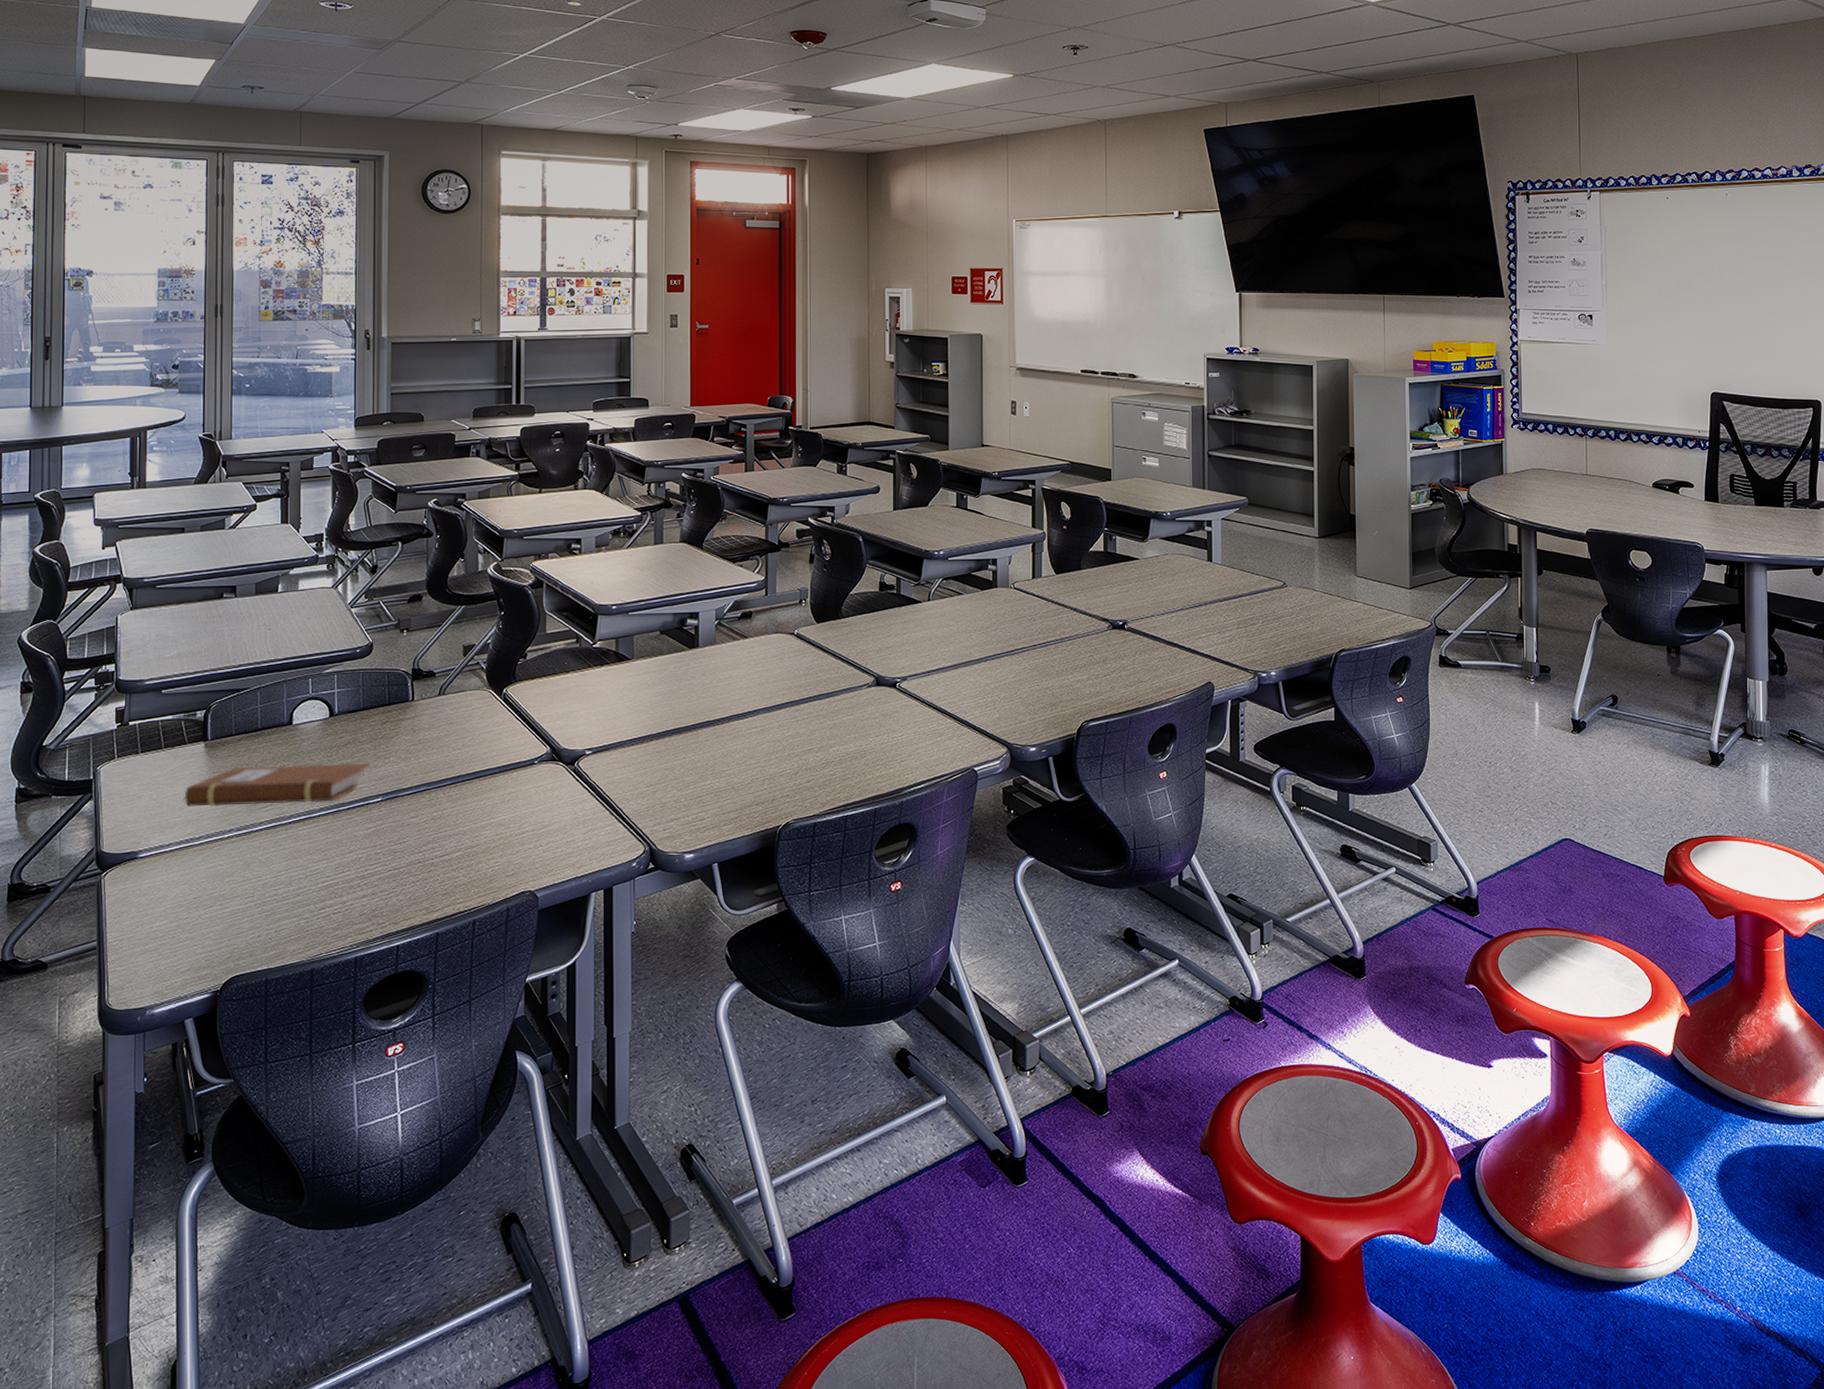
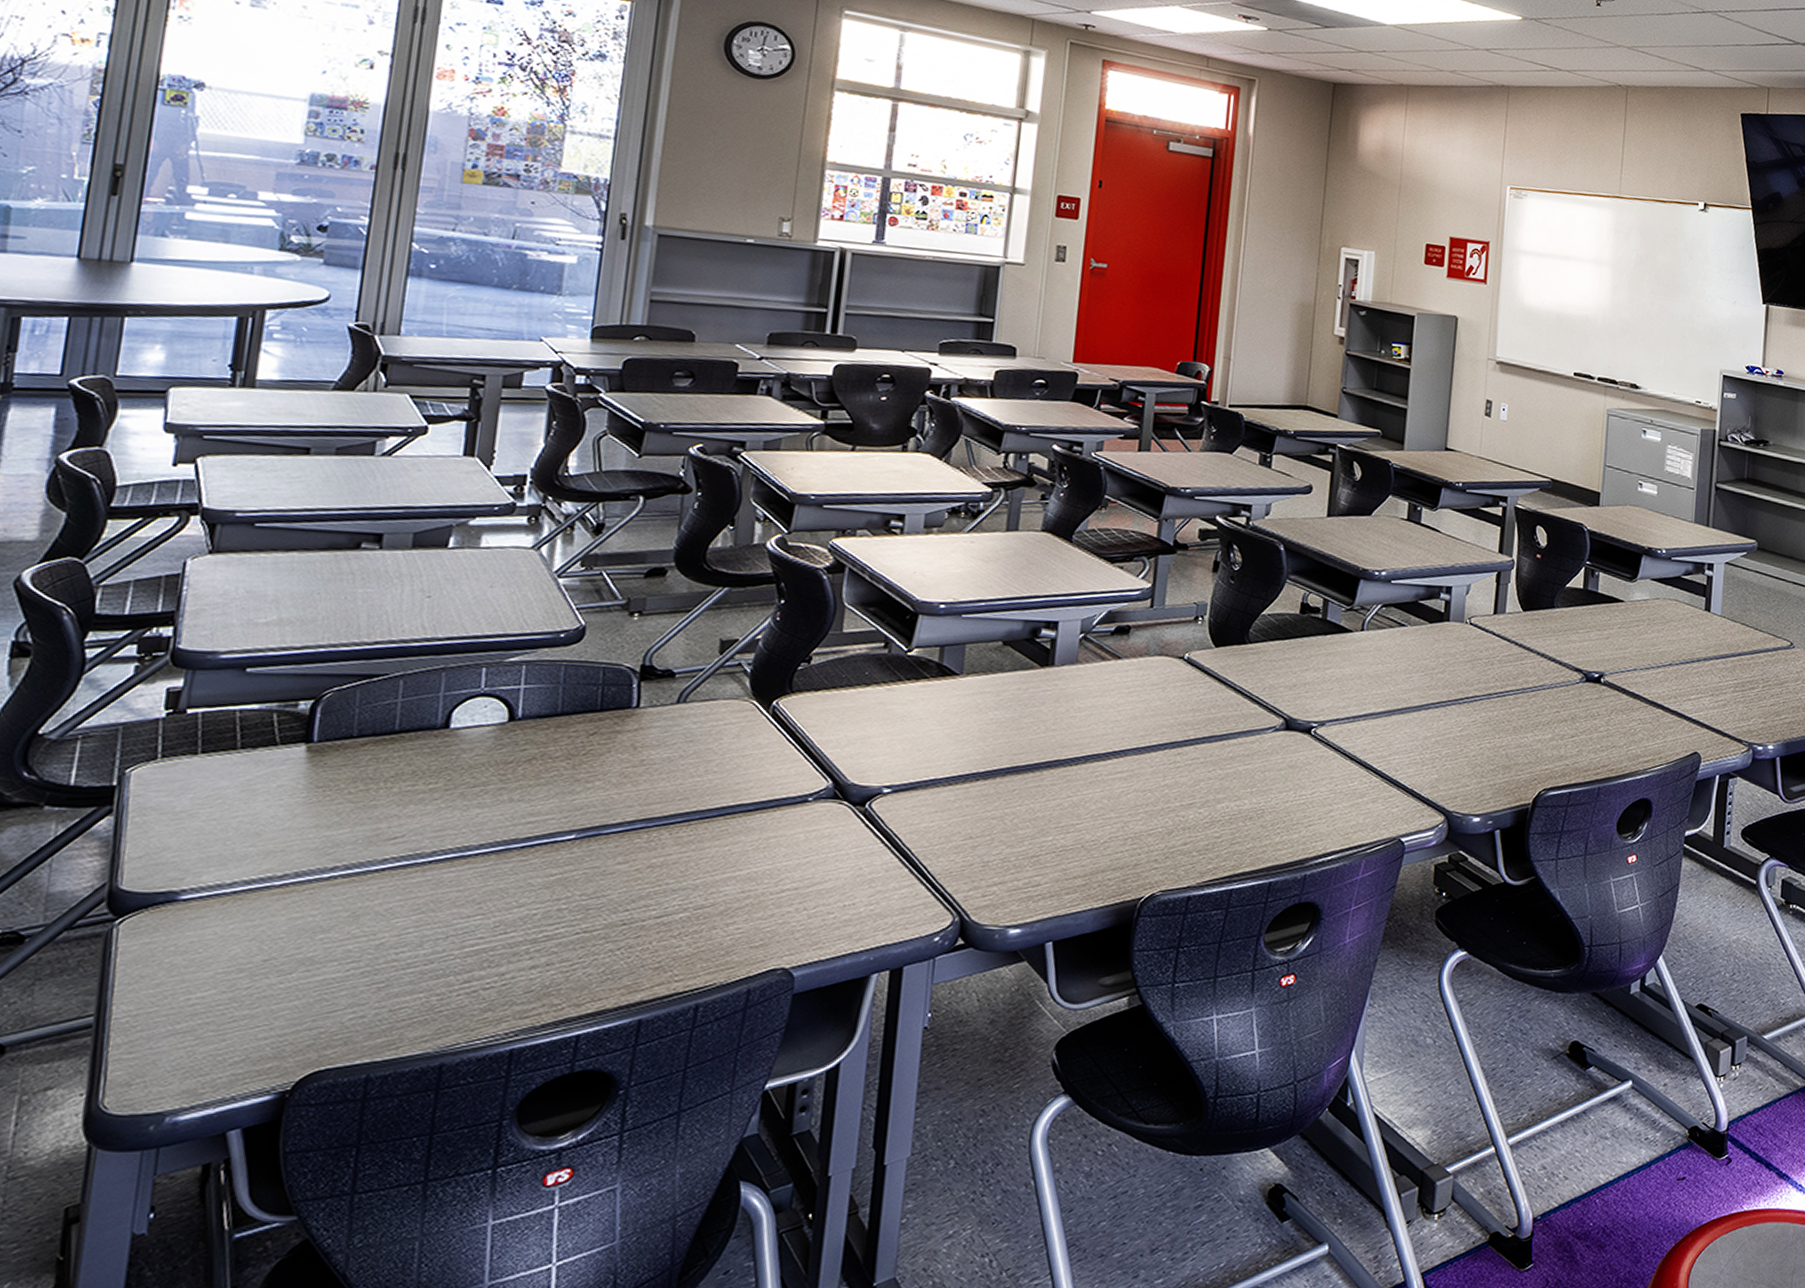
notebook: present [183,763,371,807] -> none [262,780,564,837]

